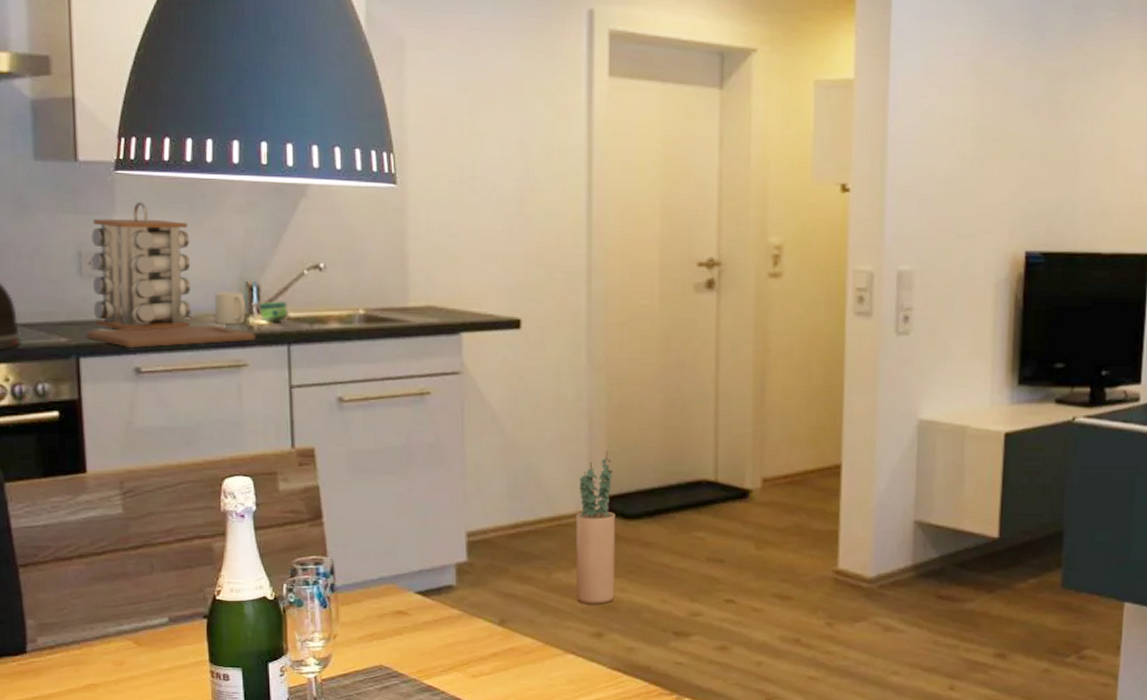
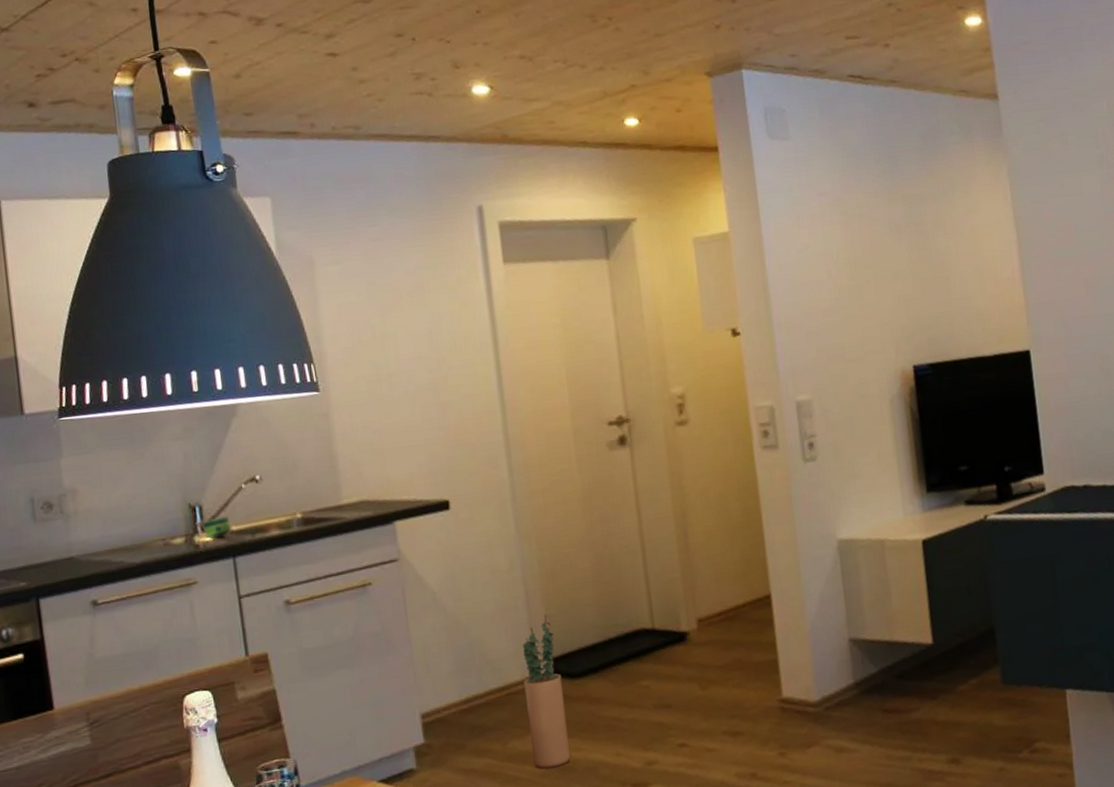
cutting board: present [87,325,256,349] -> none [44,548,202,583]
spice rack: present [91,201,191,331] -> none [42,443,140,568]
mug: present [214,291,245,325] -> none [160,514,191,548]

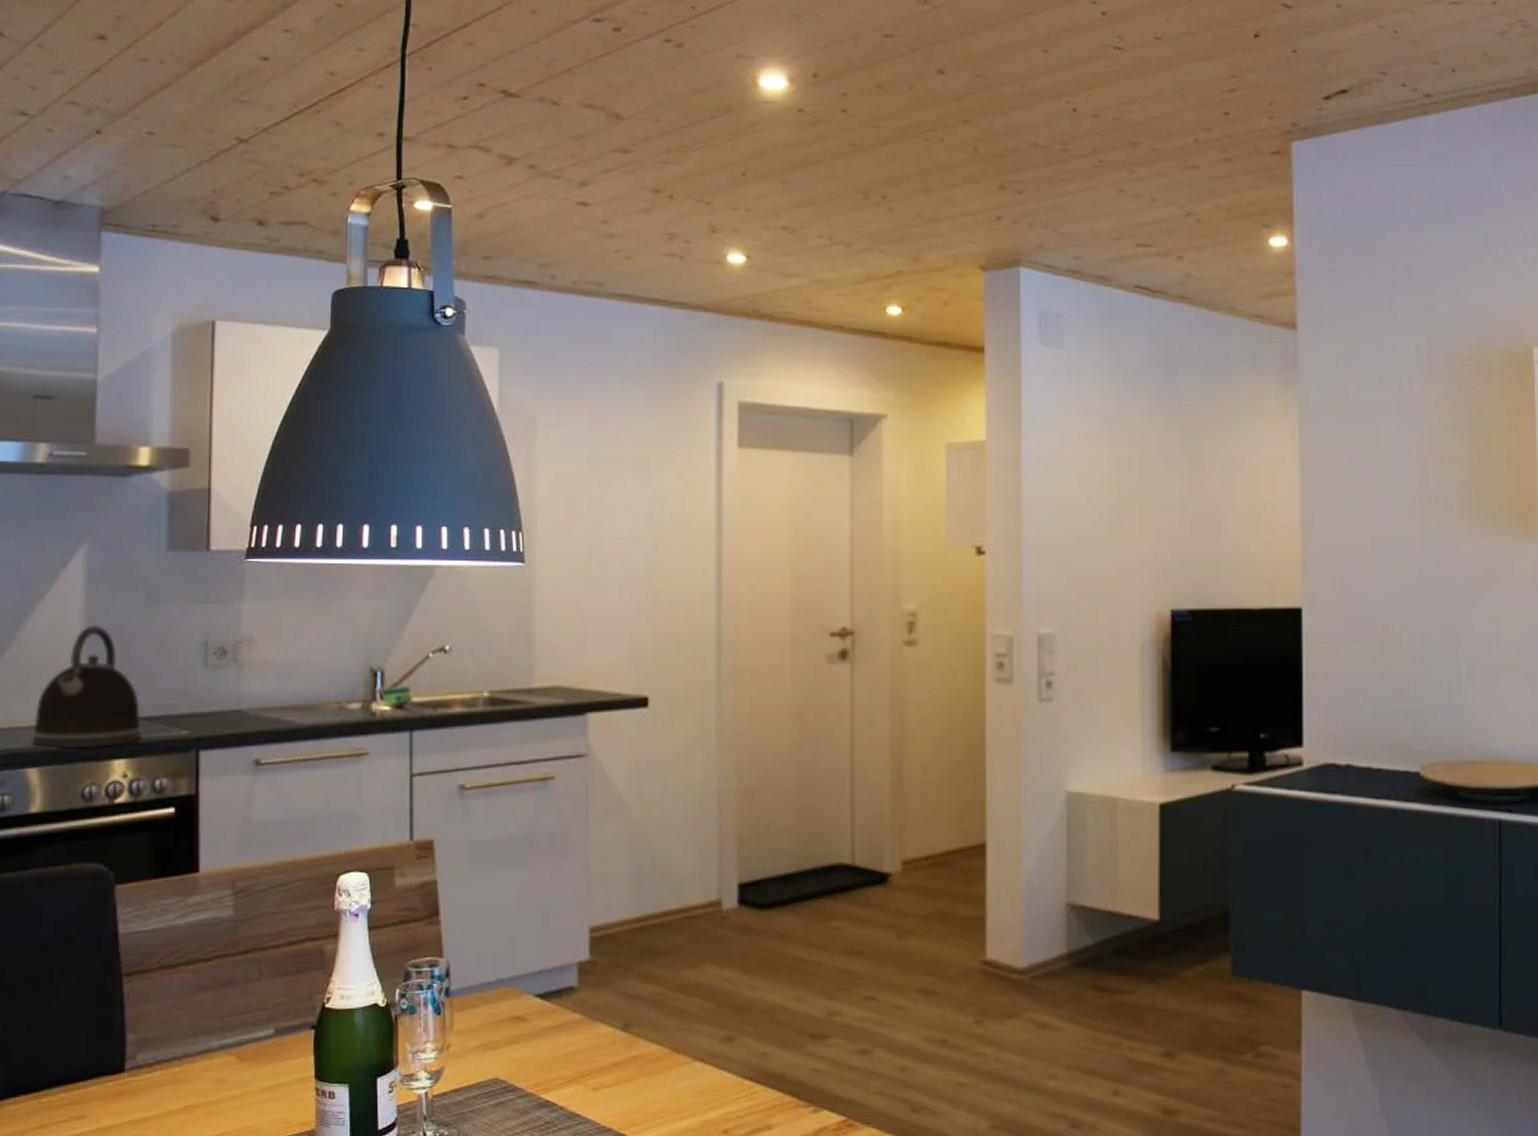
vase: present [522,614,571,769] -> none [704,835,747,1005]

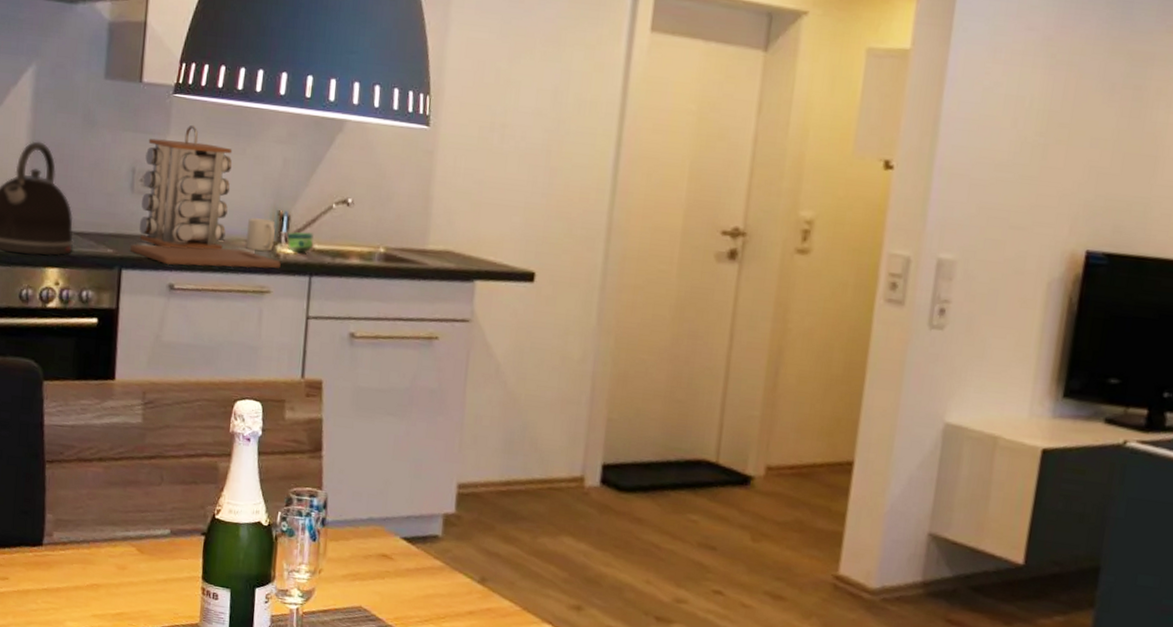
cutting board: none [208,713,378,740] -> present [130,243,281,269]
spice rack: none [216,588,317,722] -> present [139,124,233,250]
mug: none [337,678,368,713] -> present [245,217,276,252]

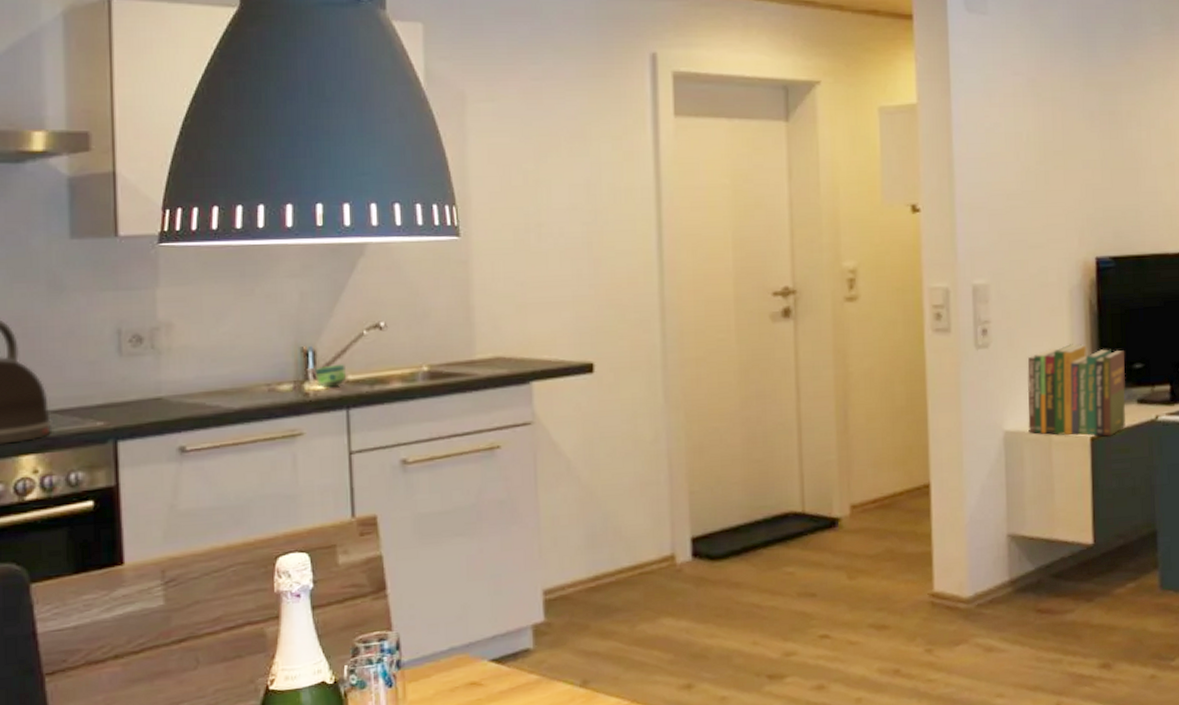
cutting board: present [130,243,281,269] -> none [126,394,312,427]
spice rack: present [139,124,233,250] -> none [132,272,241,410]
mug: present [245,217,276,252] -> none [266,358,300,394]
books: none [972,342,1101,453] -> present [1027,343,1126,437]

